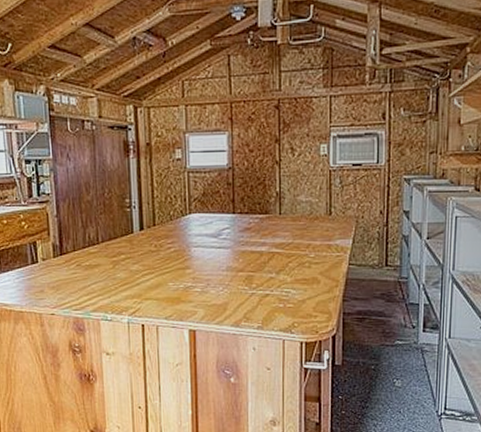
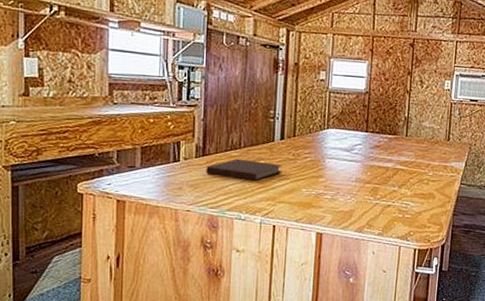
notebook: none [65,255,145,278] -> present [206,158,282,181]

